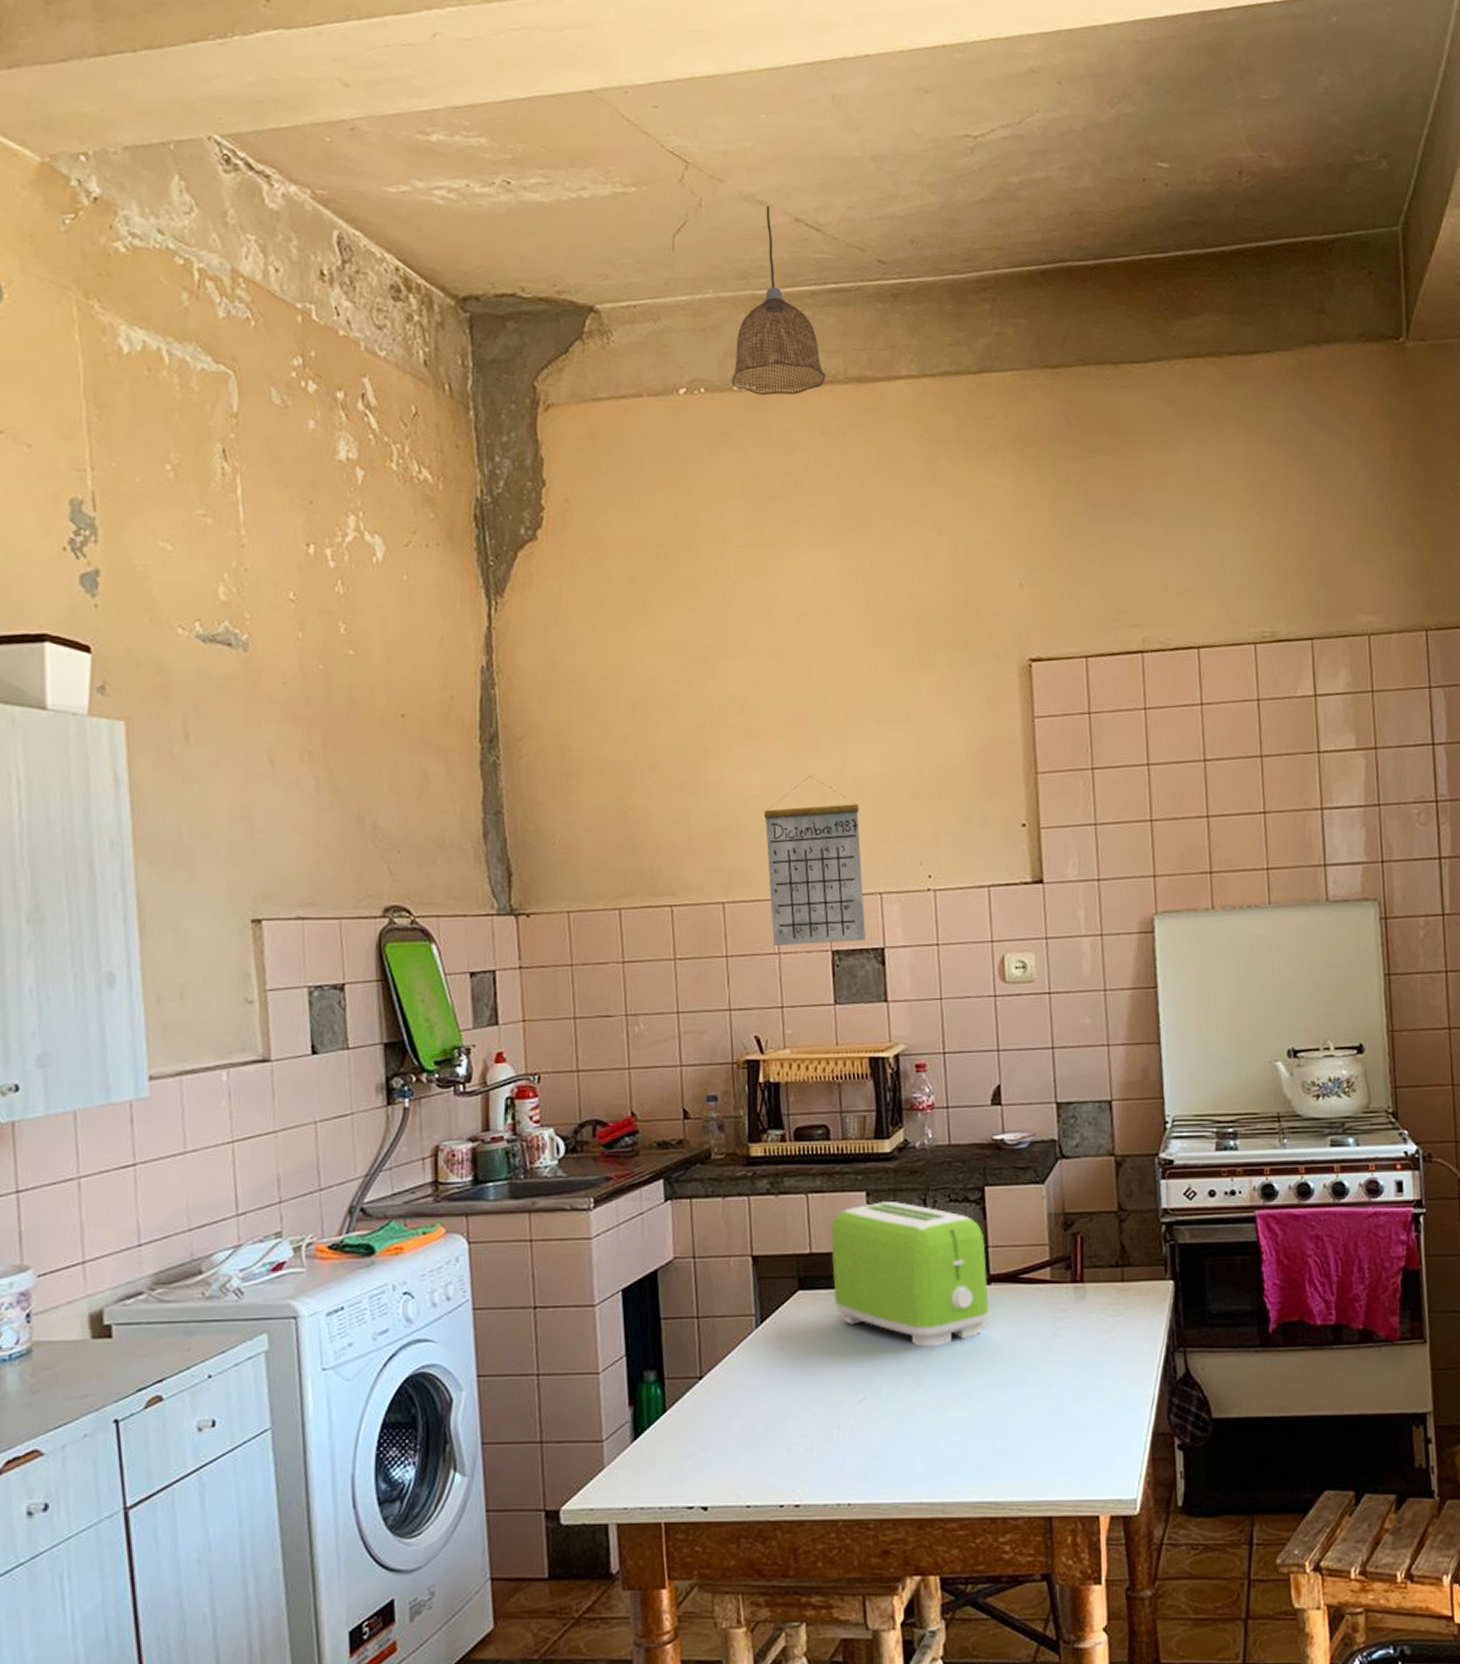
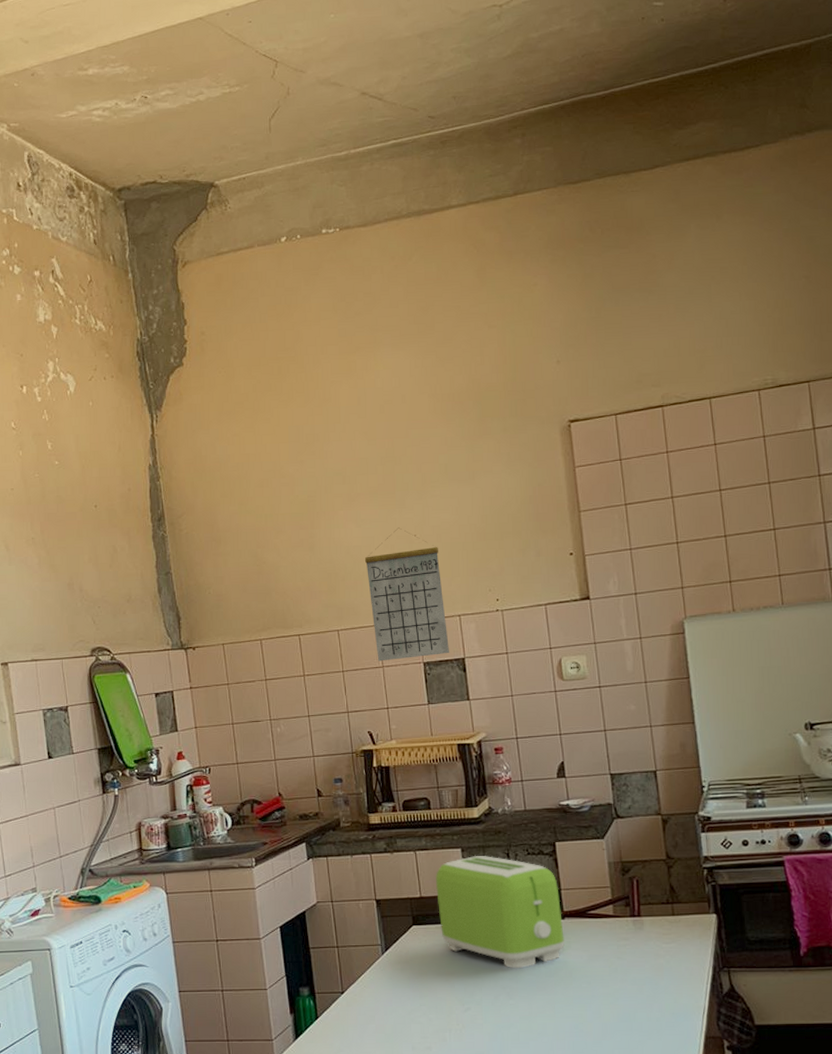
pendant lamp: present [731,205,826,396] -> none [320,86,393,235]

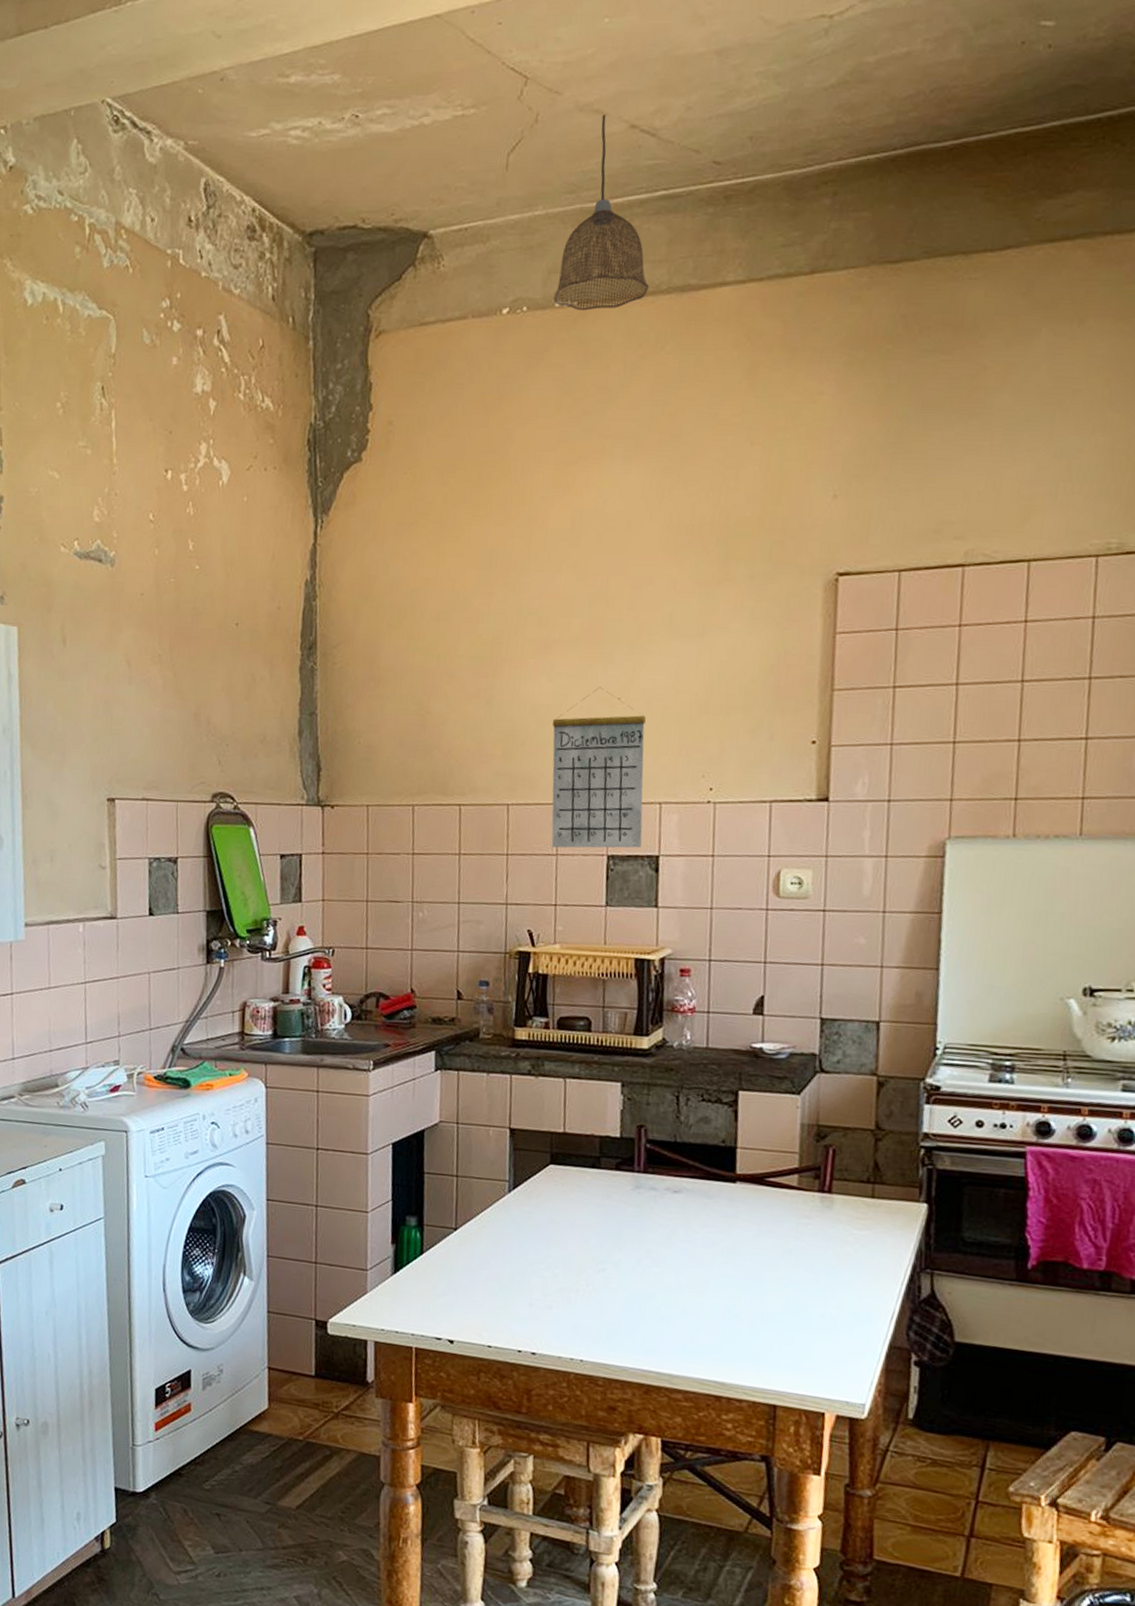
pendant lamp: none [320,86,393,235] -> present [553,114,649,311]
toaster: present [436,855,565,969] -> none [583,1092,735,1233]

